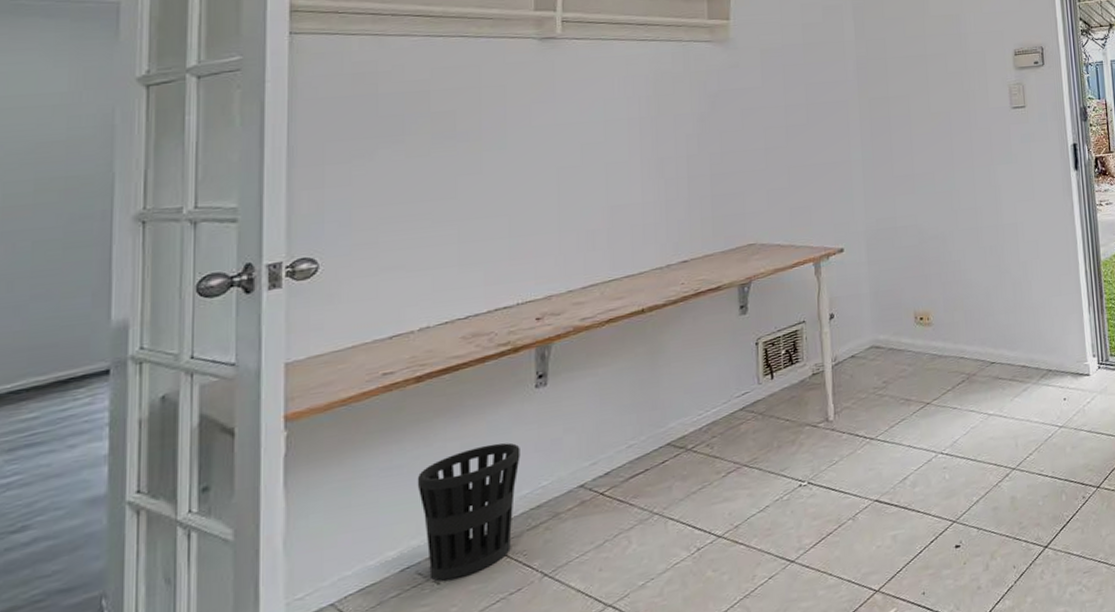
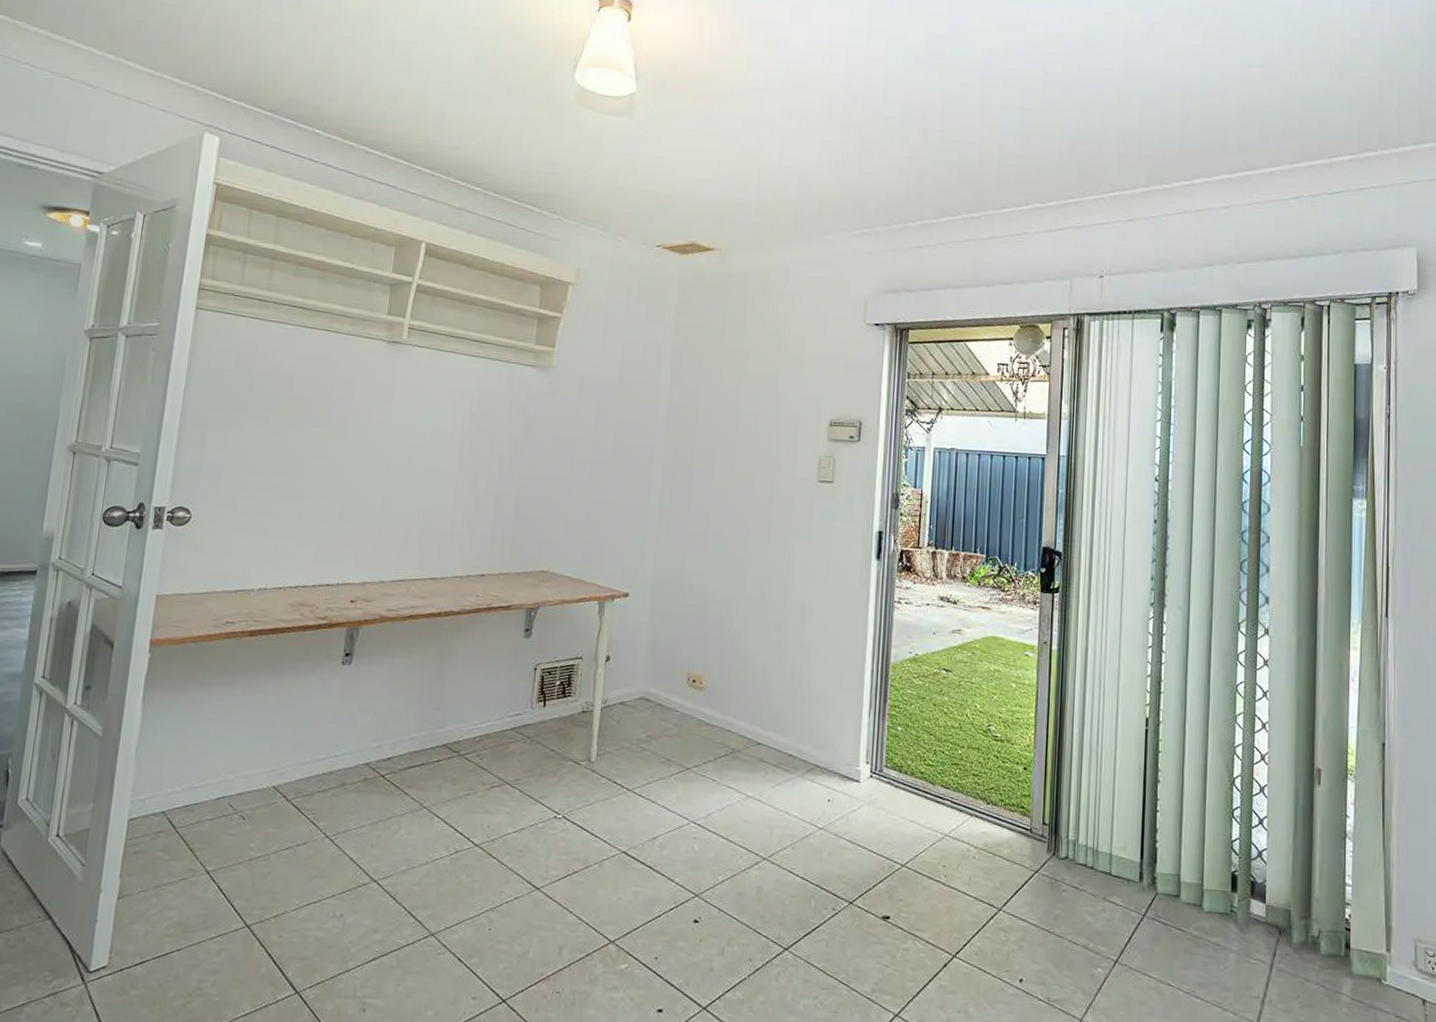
wastebasket: present [417,442,520,581] -> none [238,705,323,819]

